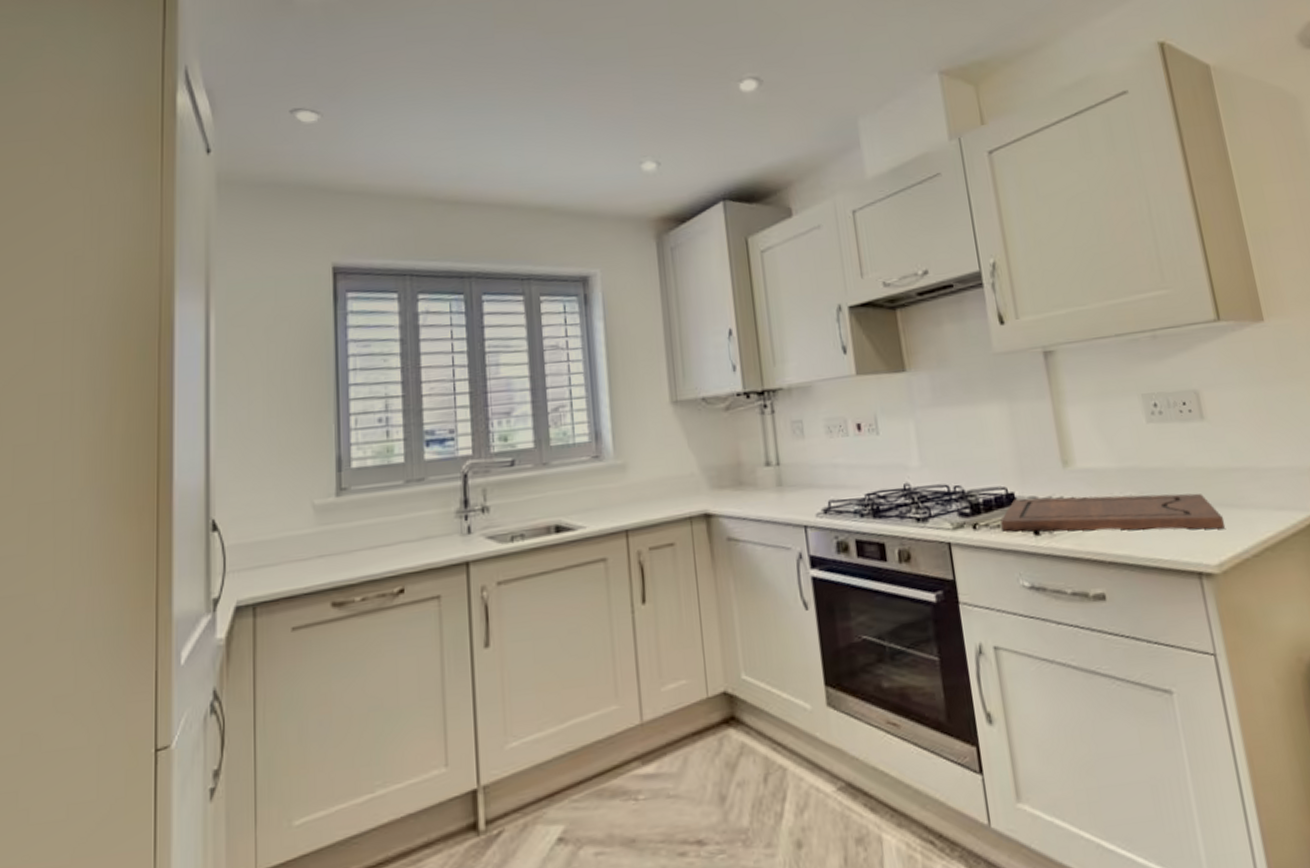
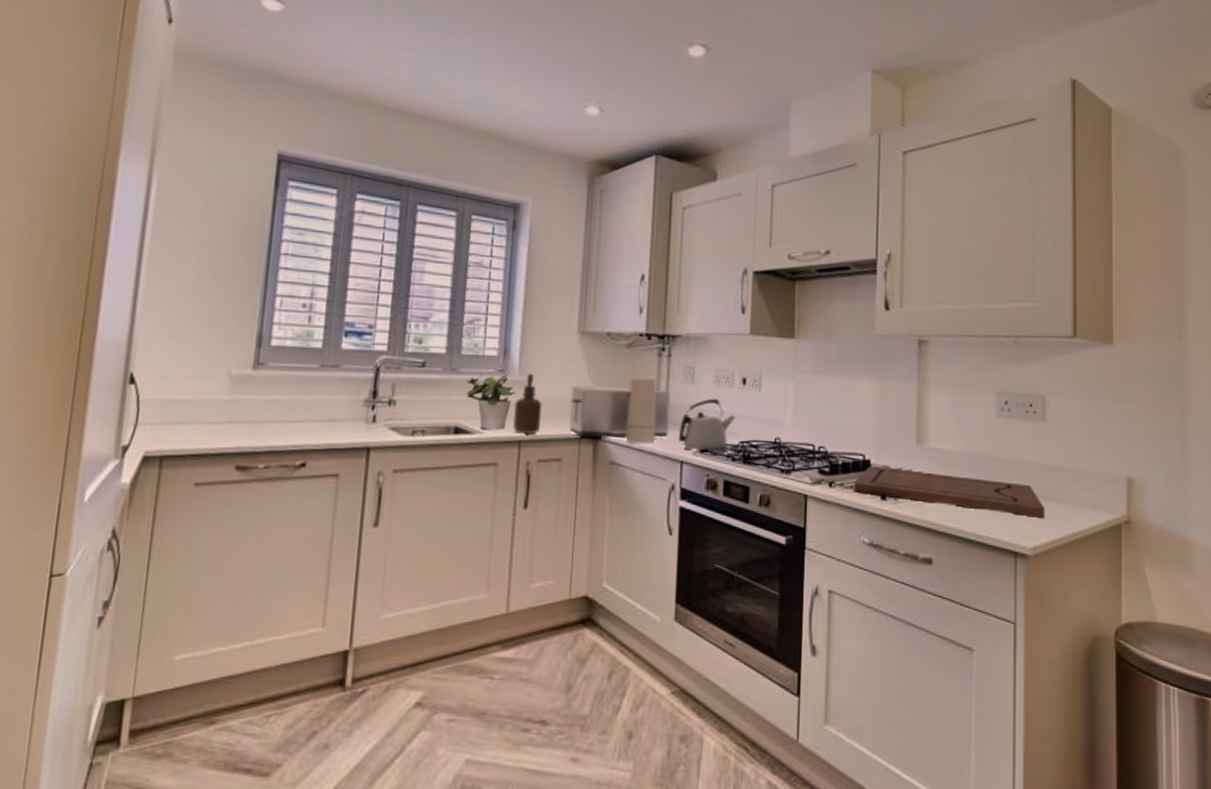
potted plant: none [559,460,614,523] -> present [466,374,516,430]
soap dispenser: none [614,455,646,523] -> present [512,374,542,435]
toaster: none [673,450,786,516] -> present [569,385,671,438]
canister: none [735,440,772,515] -> present [625,378,657,444]
kettle: none [797,450,857,513] -> present [678,398,736,452]

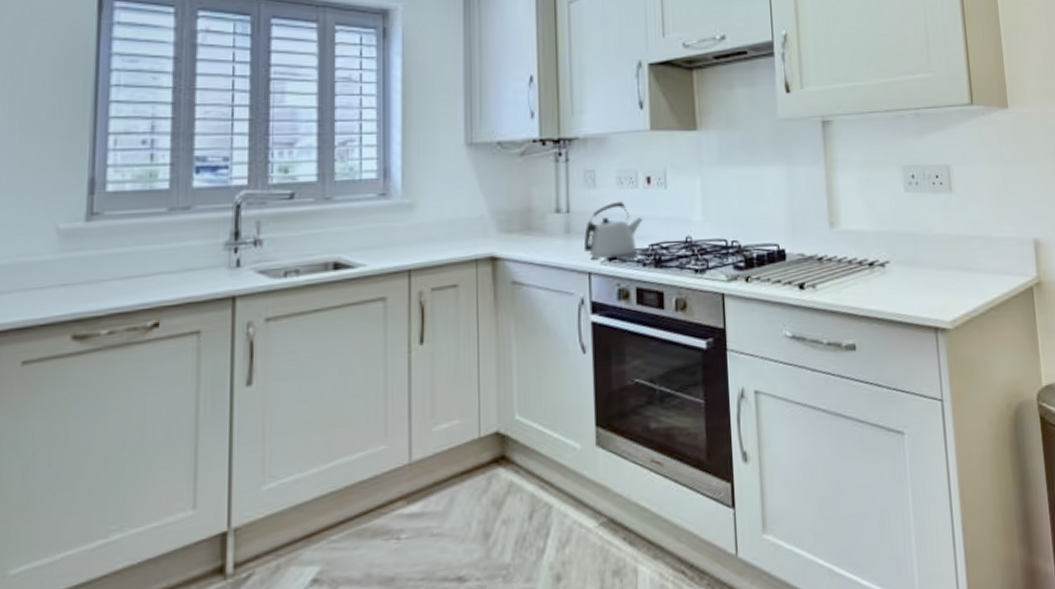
potted plant: present [466,374,516,430] -> none [342,198,400,261]
soap dispenser: present [512,374,542,435] -> none [399,195,431,263]
toaster: present [569,385,671,438] -> none [463,197,574,259]
canister: present [625,378,657,444] -> none [526,187,559,259]
cutting board: present [854,466,1044,518] -> none [771,255,960,290]

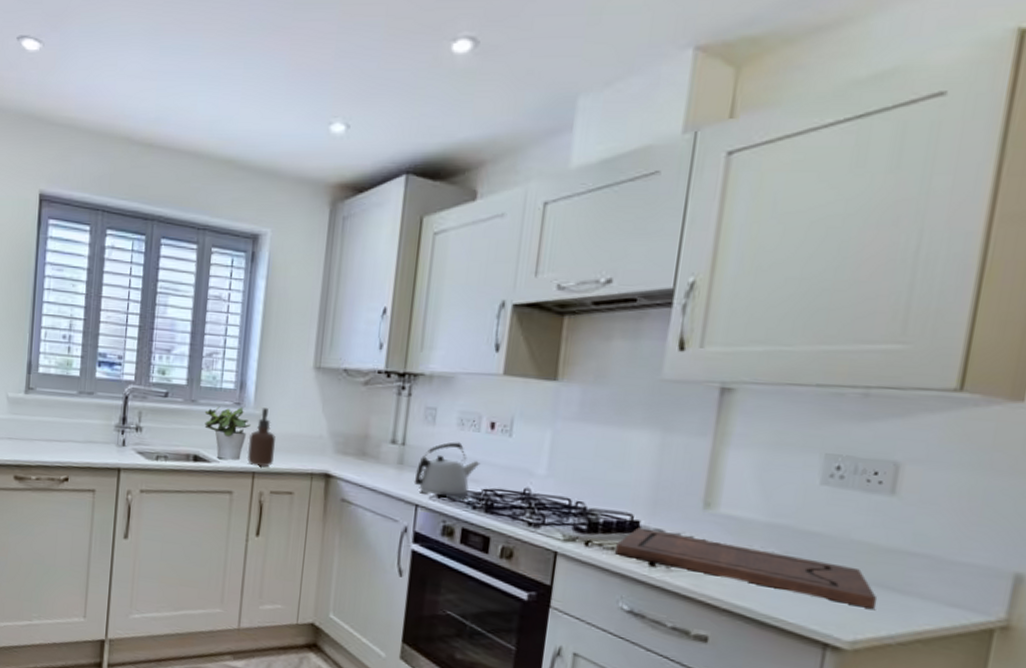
potted plant: none [342,198,400,261] -> present [204,406,251,461]
soap dispenser: none [399,195,431,263] -> present [246,408,275,468]
cutting board: none [771,255,960,290] -> present [615,527,876,609]

